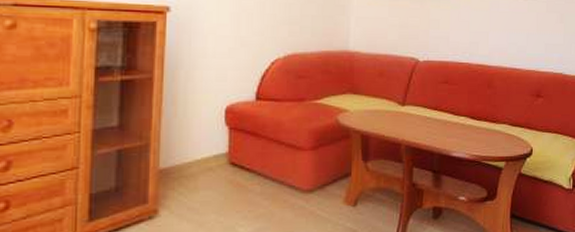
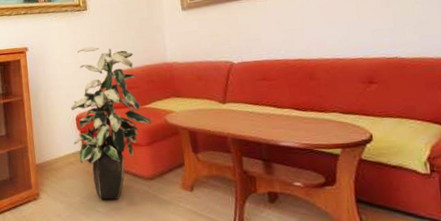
indoor plant: none [216,18,321,218] -> present [70,46,152,200]

